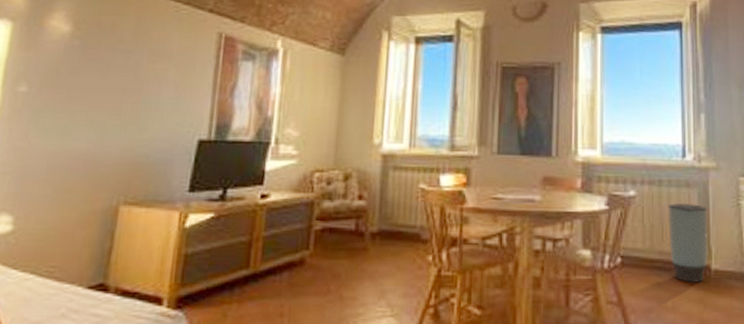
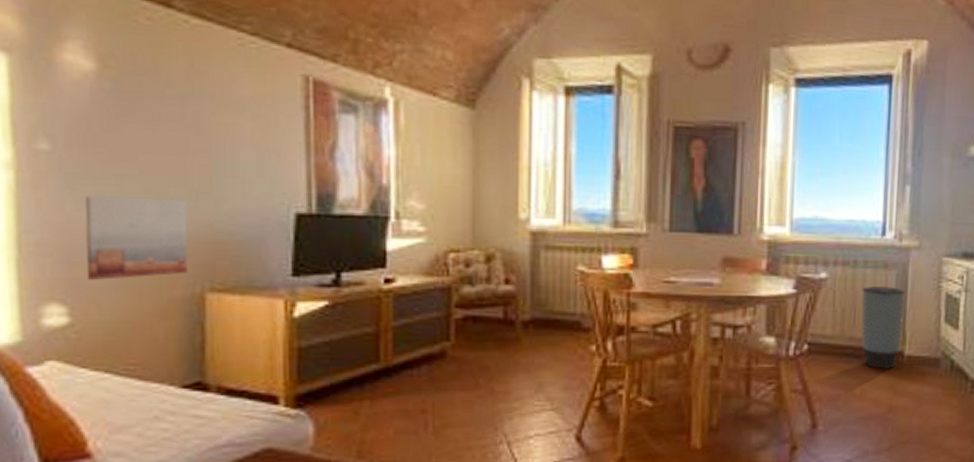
wall art: none [34,126,118,194] -> present [84,196,188,280]

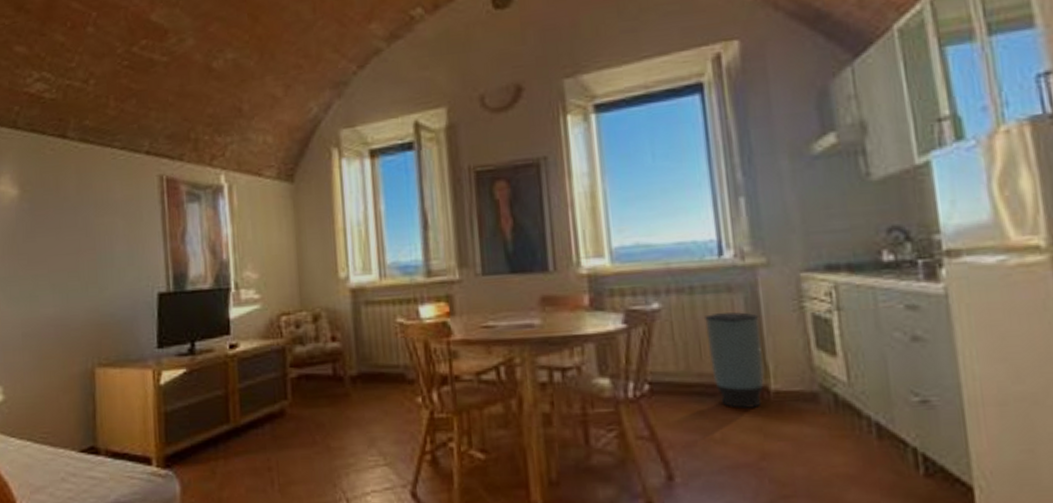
wall art: present [84,196,188,280] -> none [13,290,82,363]

